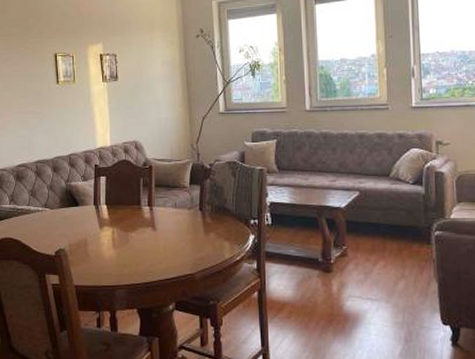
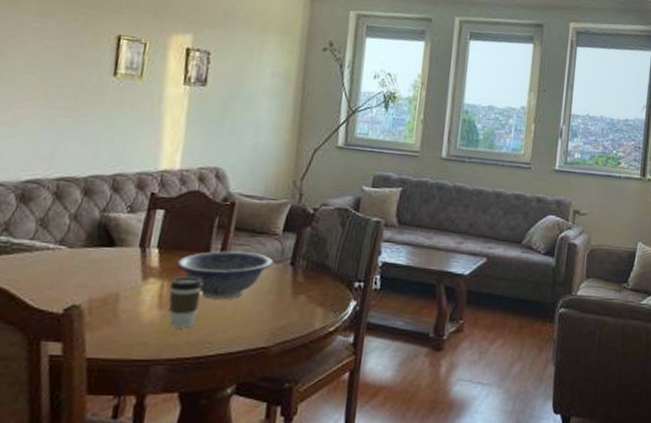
coffee cup: none [118,224,140,262] -> present [169,276,203,329]
decorative bowl: none [119,203,186,240] -> present [175,251,273,300]

